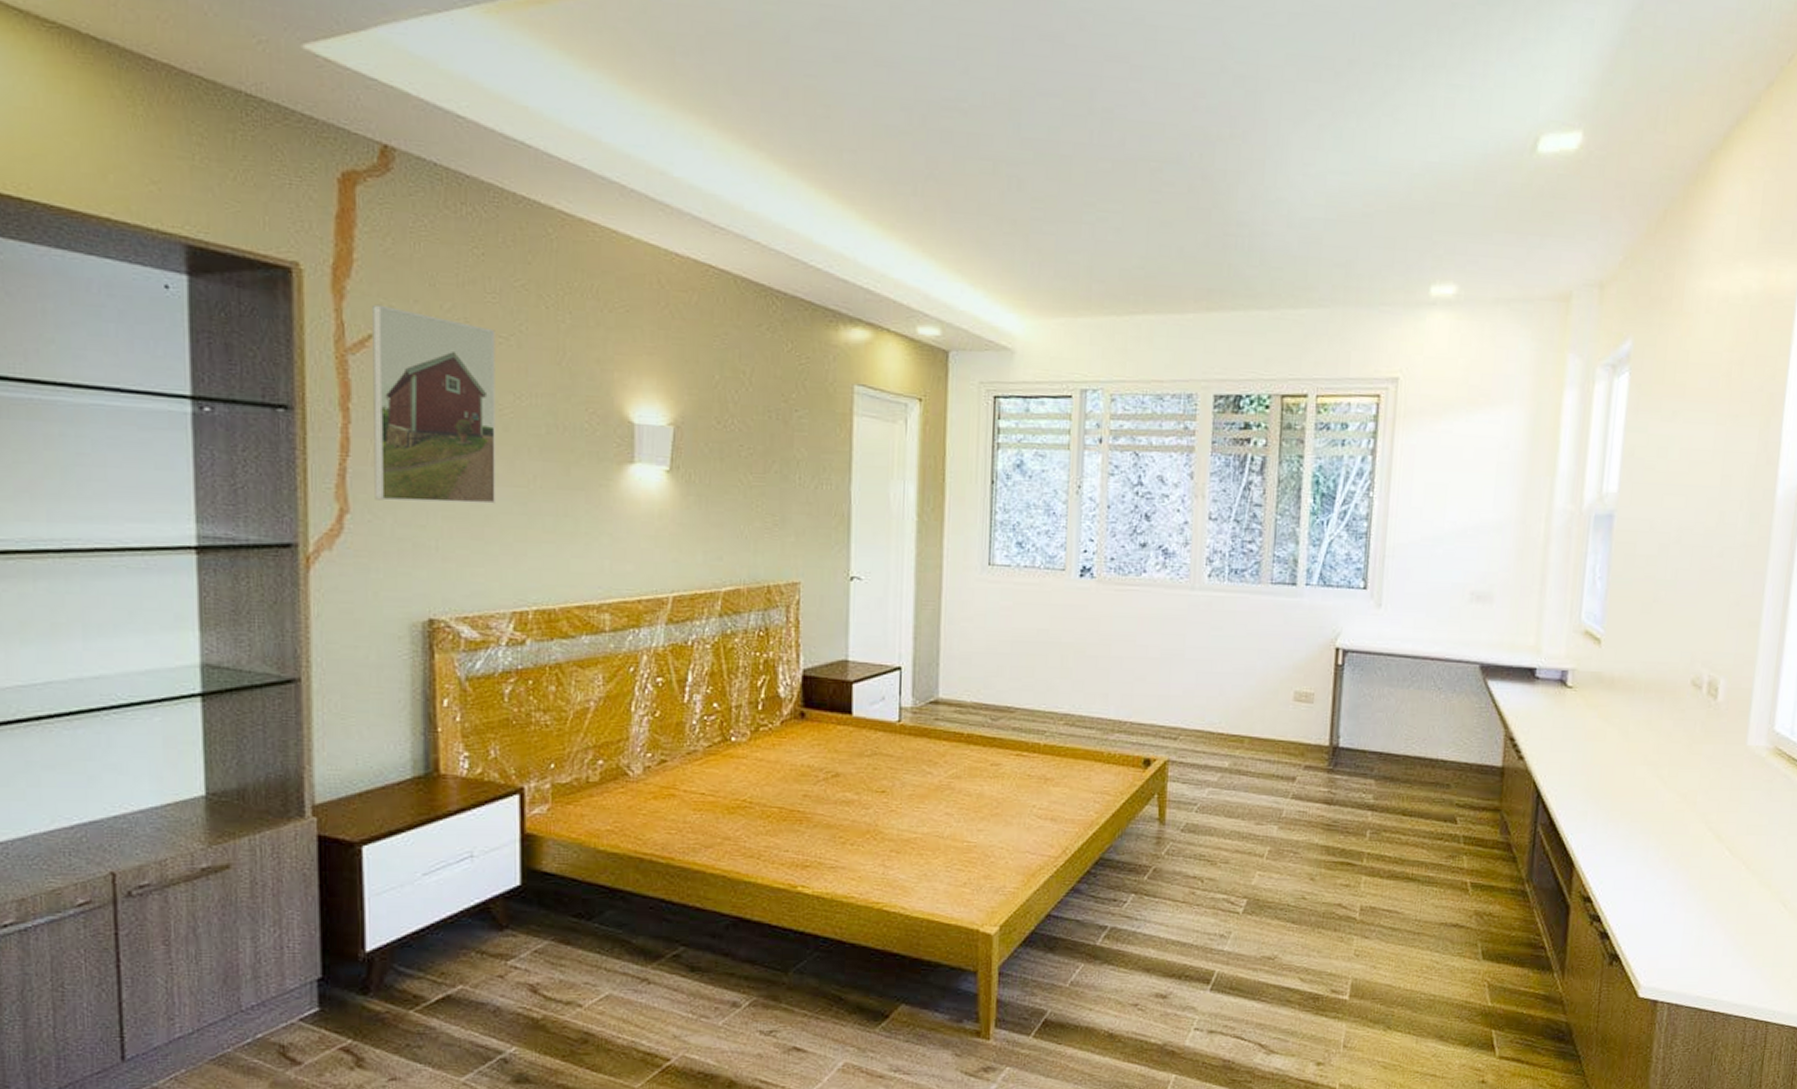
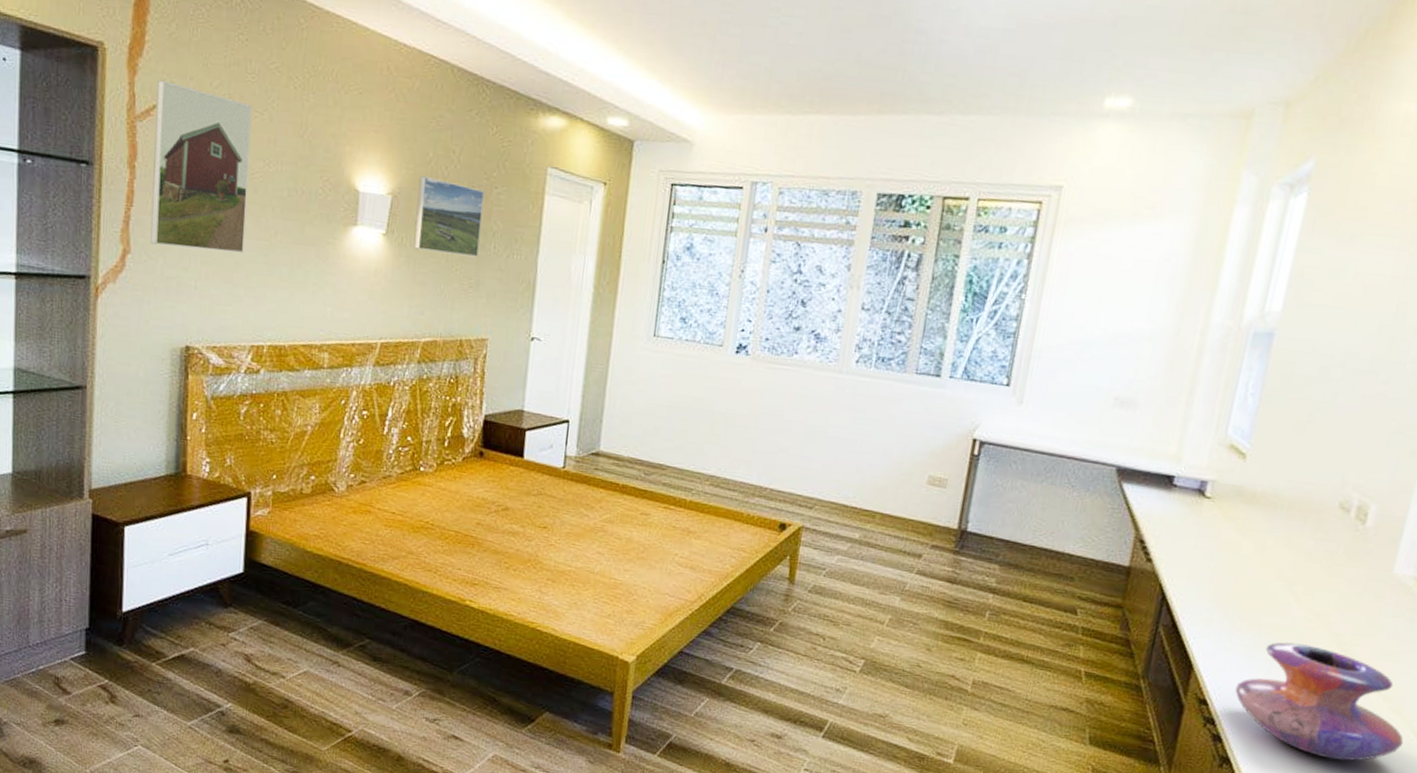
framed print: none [704,402,783,491] -> present [413,176,484,257]
decorative vase: none [1616,827,1776,942] -> present [1235,642,1404,761]

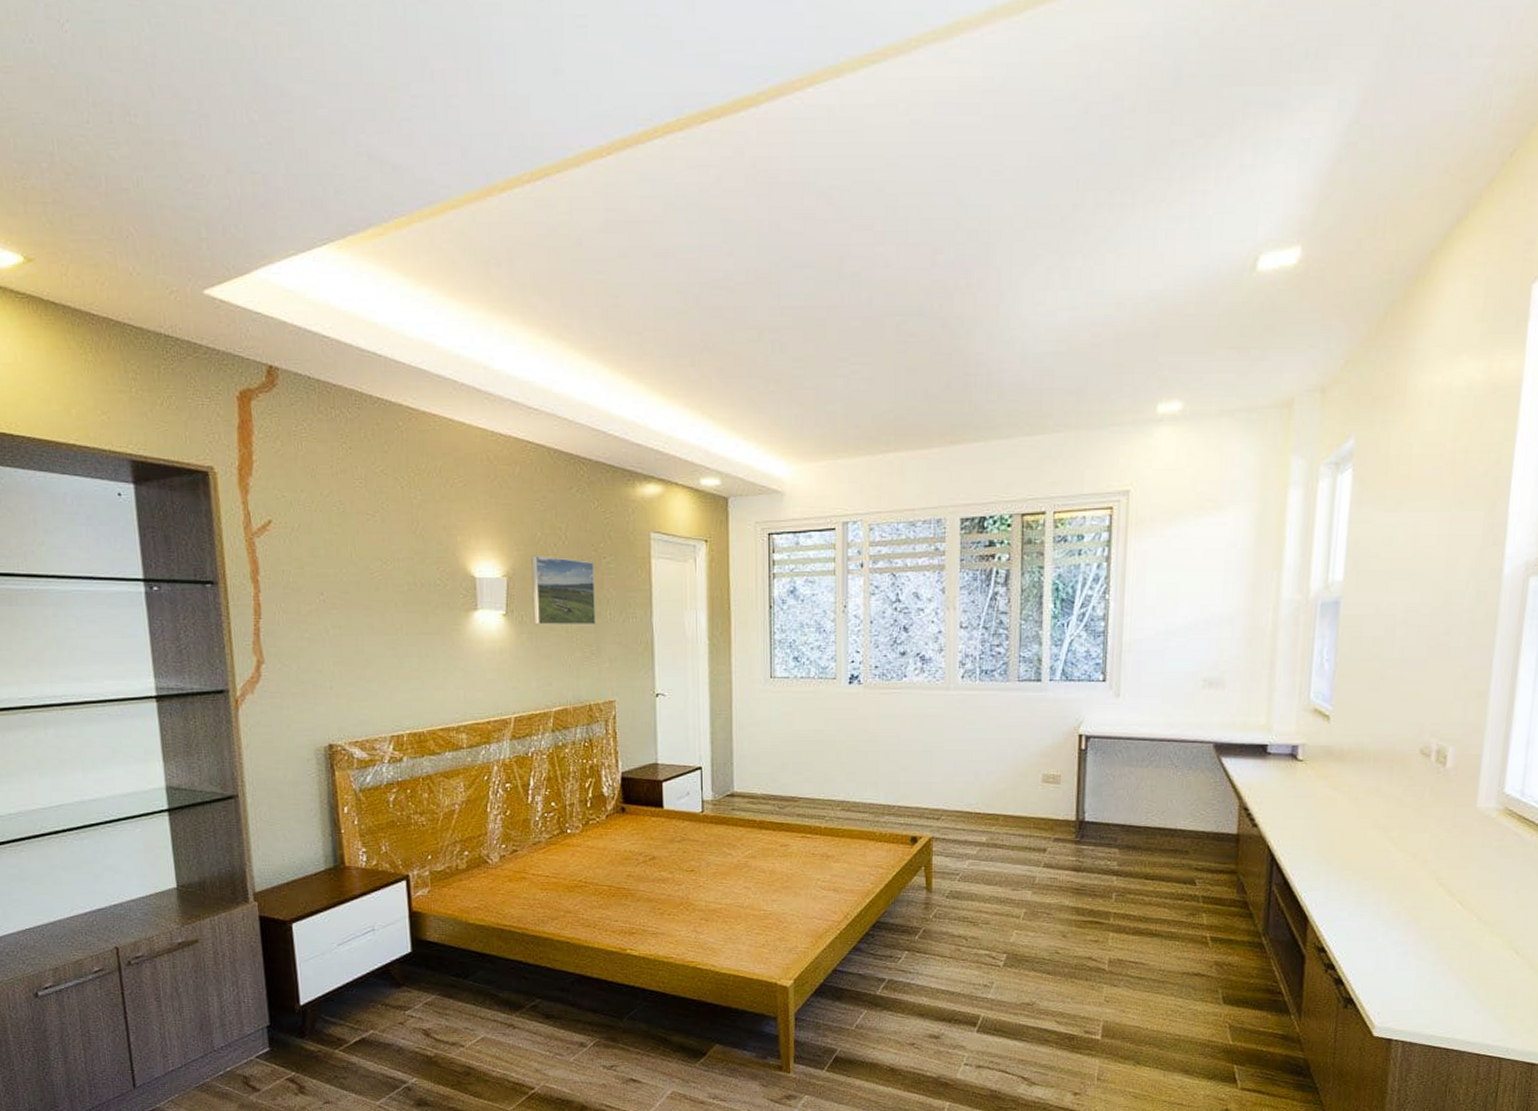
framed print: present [150,80,252,253] -> none [270,495,373,652]
decorative vase: present [1235,642,1404,761] -> none [1349,884,1508,987]

